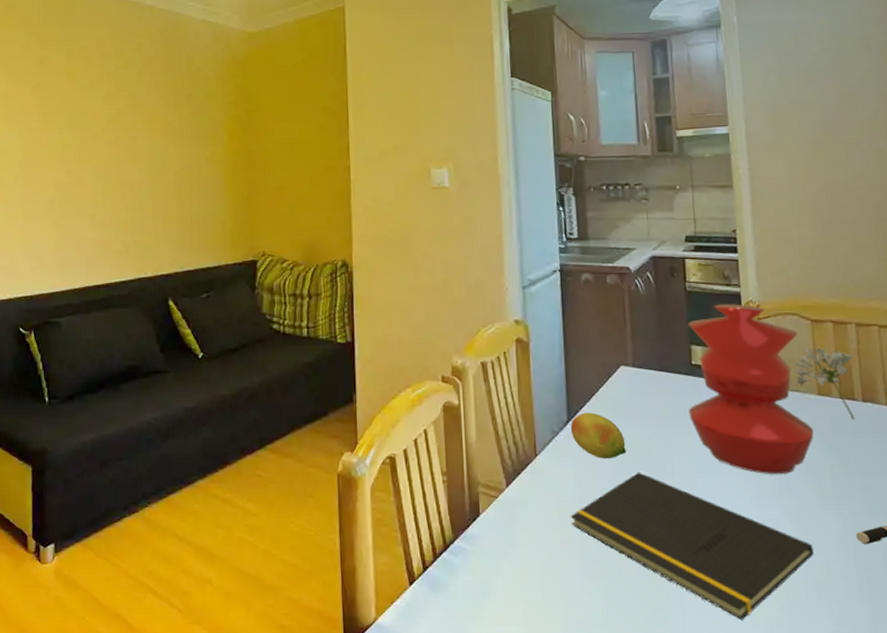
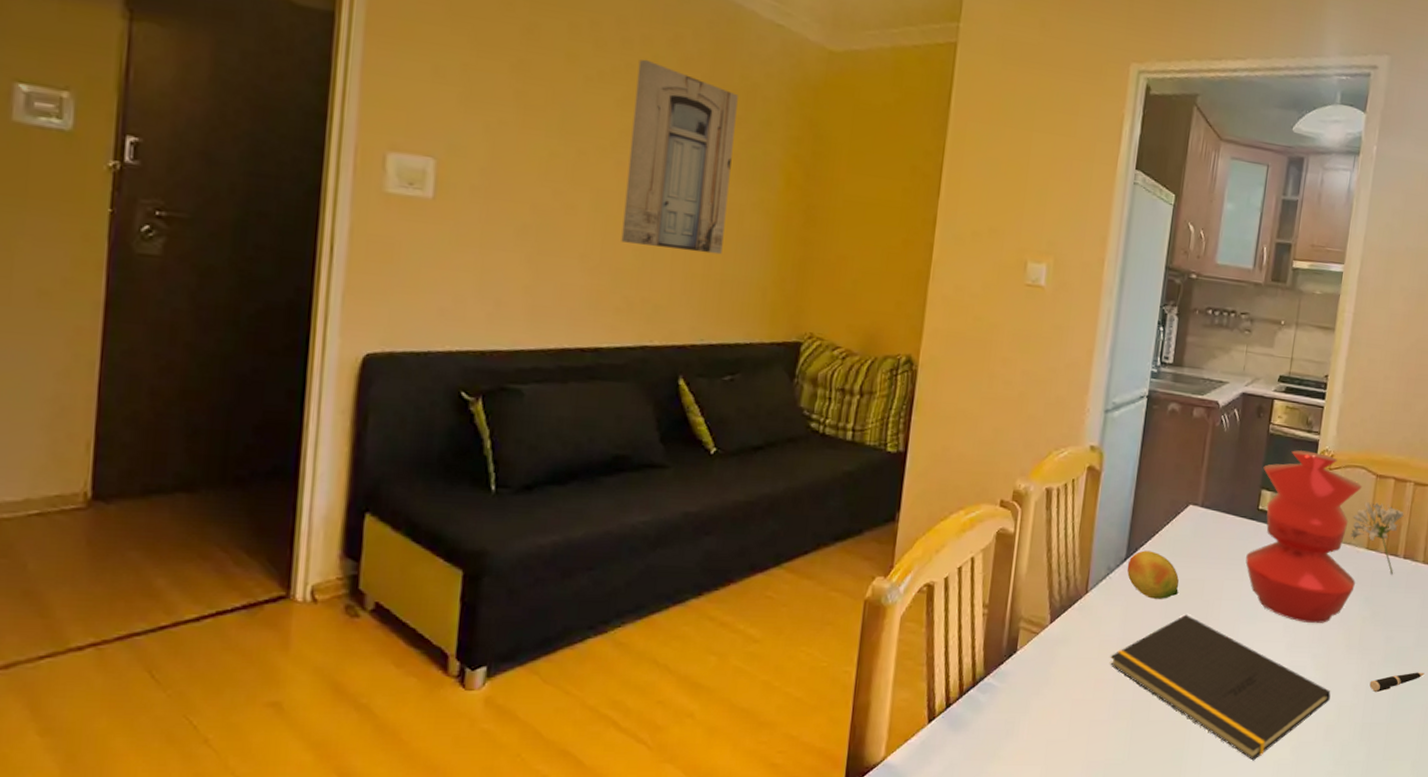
wall art: none [115,65,189,201] -> present [621,59,738,255]

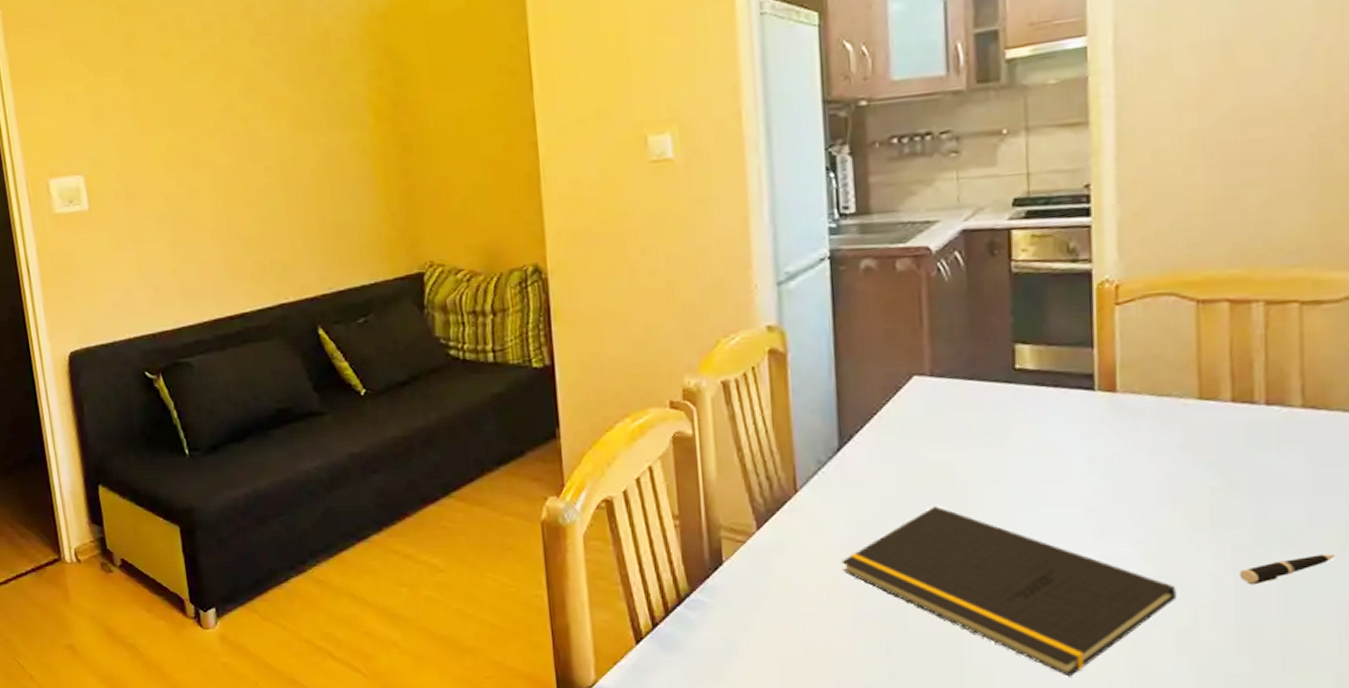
wall art: present [621,59,738,255] -> none [221,36,331,212]
fruit: present [1127,550,1180,599] -> none [842,436,919,492]
vase: present [1245,450,1362,624] -> none [1008,285,1189,503]
flower: present [1350,502,1404,576] -> none [1167,336,1255,430]

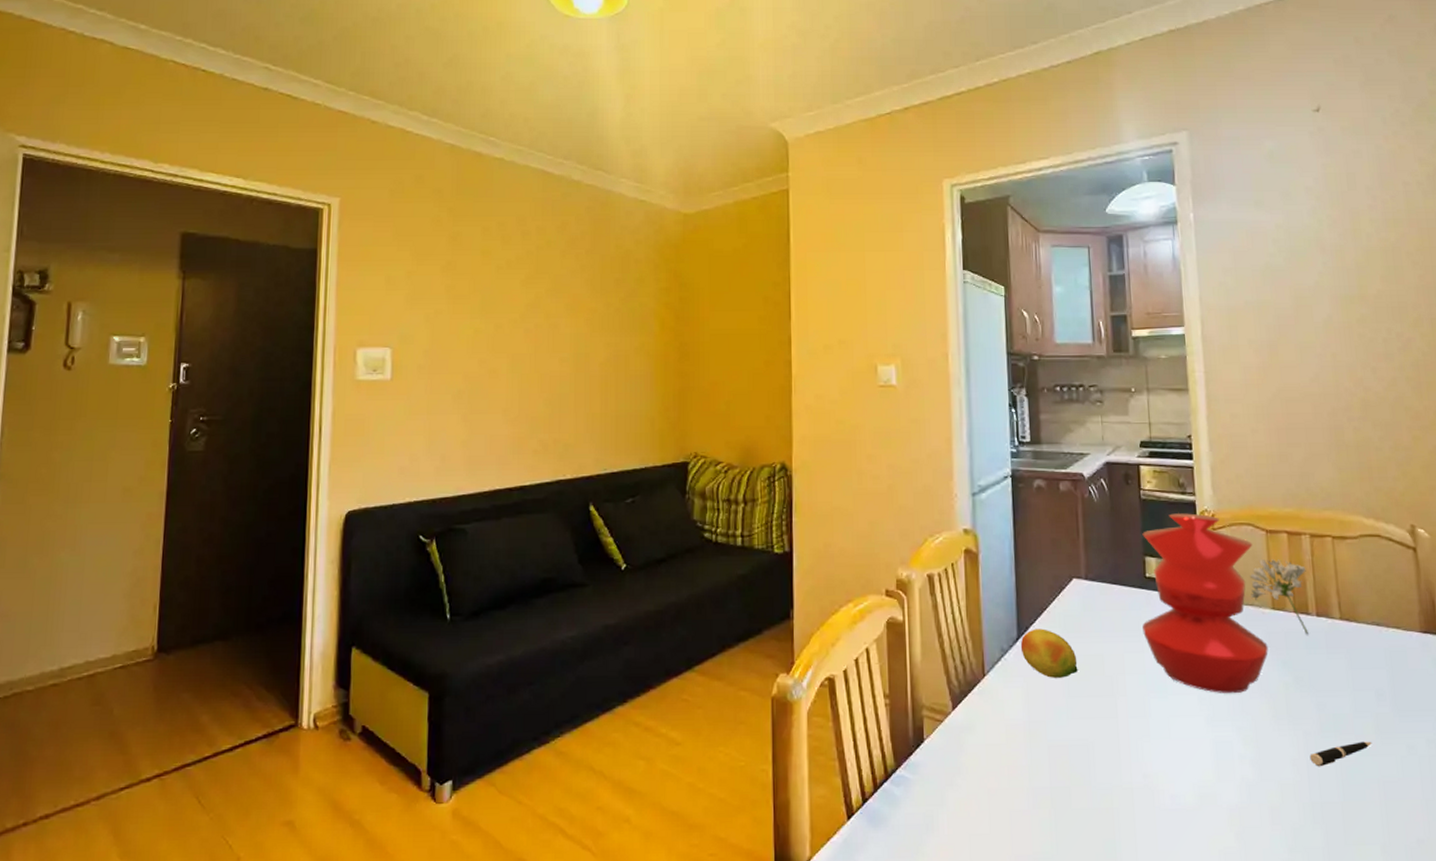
notepad: present [841,506,1177,677] -> none [1019,692,1268,850]
fruit: none [842,436,919,492] -> present [1020,628,1078,678]
vase: none [1008,285,1189,503] -> present [1142,513,1269,694]
flower: none [1167,336,1255,430] -> present [1249,559,1309,636]

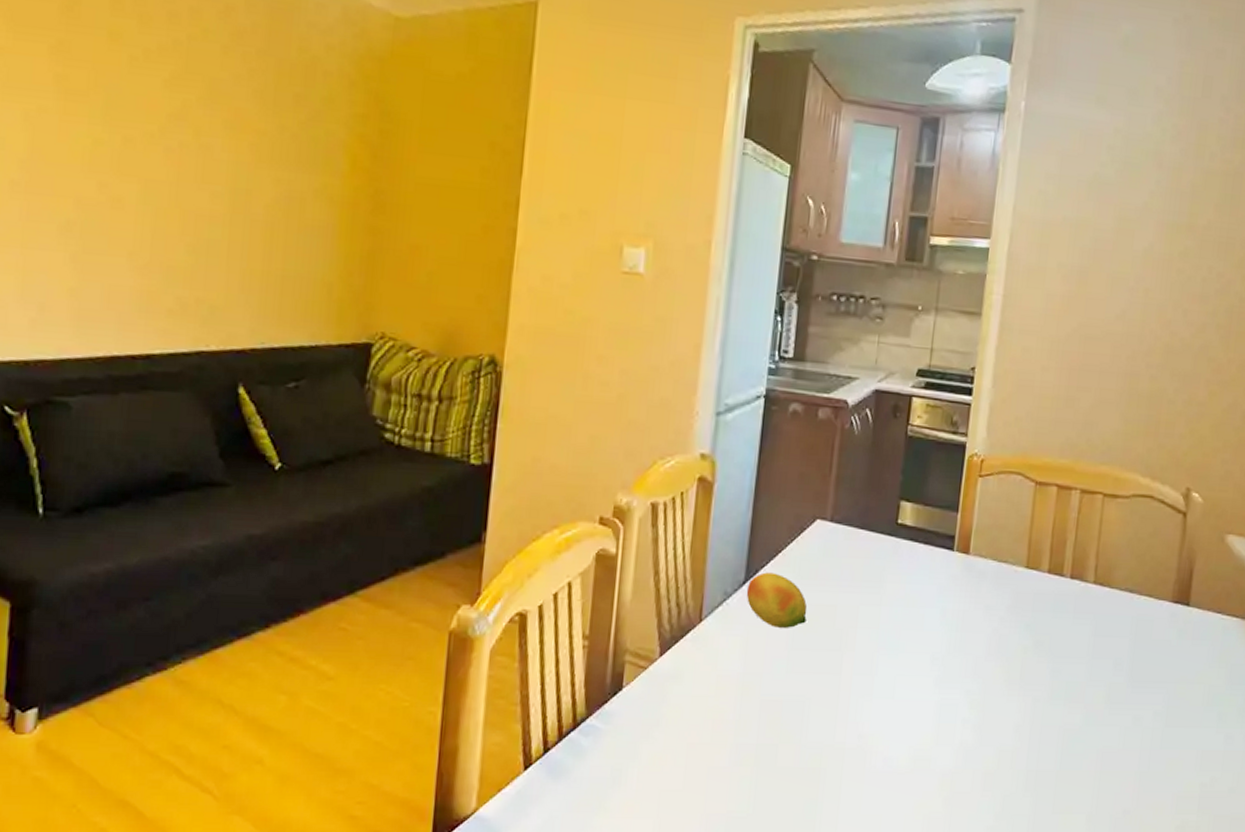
vase: present [1142,513,1269,694] -> none [884,454,1019,656]
flower: present [1249,559,1309,636] -> none [1006,513,1070,599]
pen: present [1309,741,1372,767] -> none [1034,711,1100,735]

